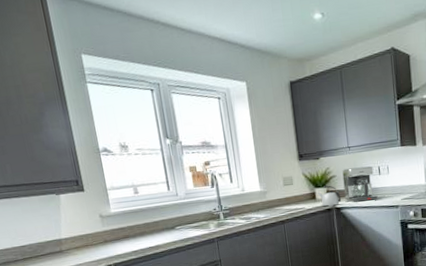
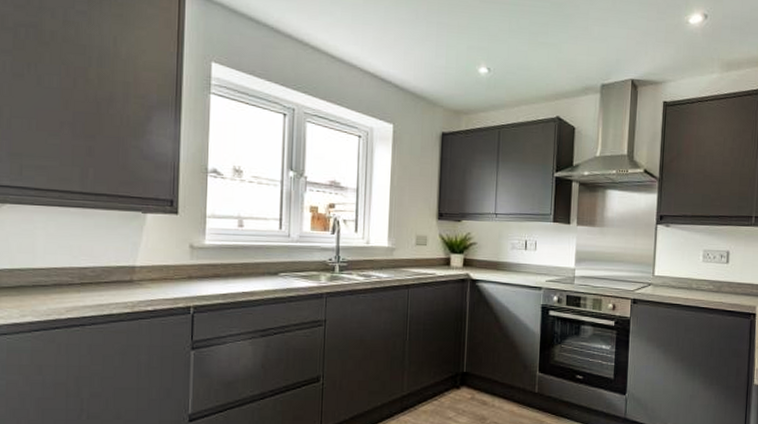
kettle: present [317,185,342,207] -> none [453,252,479,277]
coffee maker: present [342,166,378,203] -> none [483,237,520,278]

